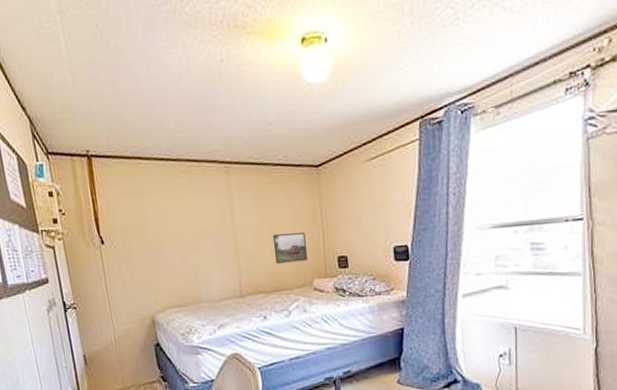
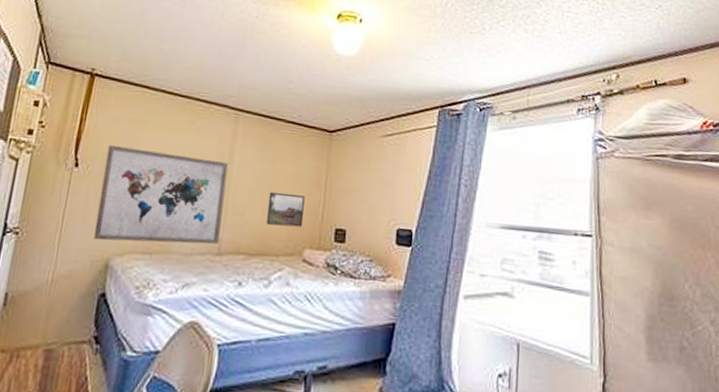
wall art: none [123,215,239,303] -> present [93,144,229,245]

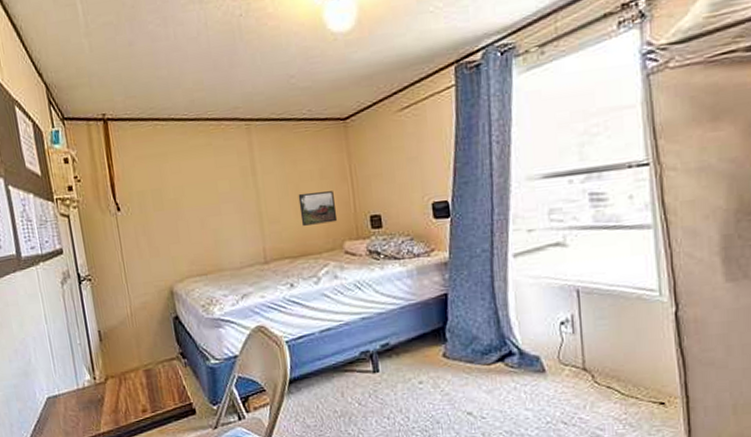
wall art: present [93,144,229,245] -> none [140,175,263,272]

